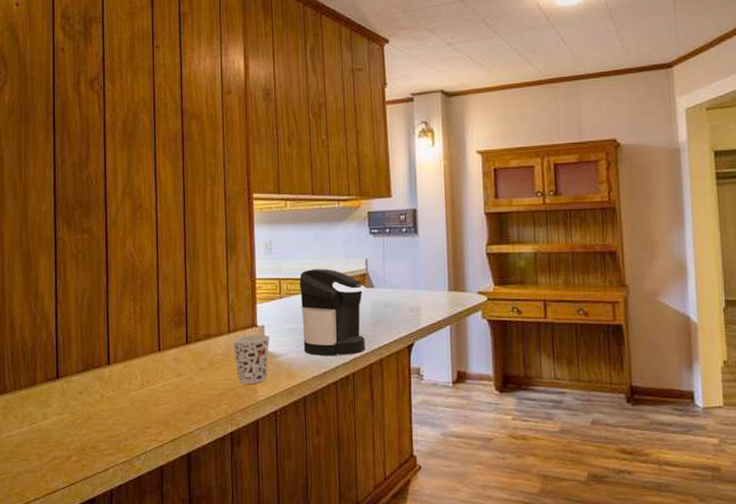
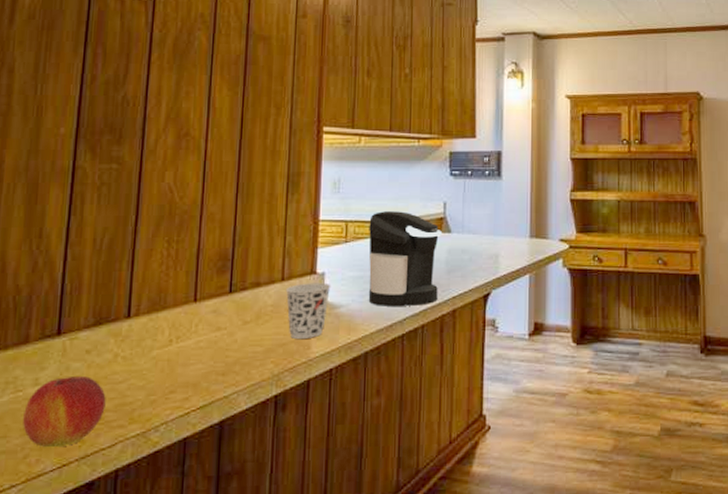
apple: none [38,413,98,470] -> present [23,376,106,448]

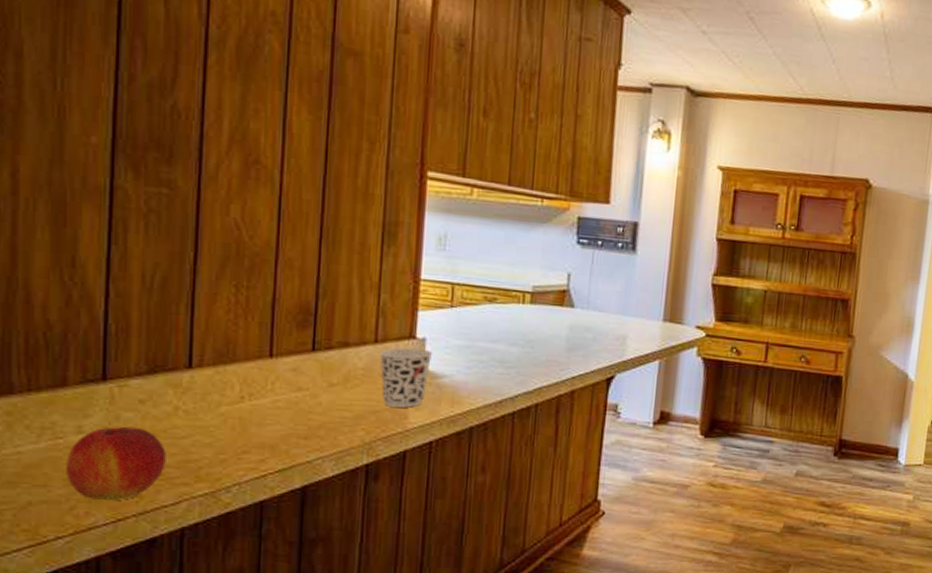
coffee maker: present [368,211,443,306] -> none [475,276,565,383]

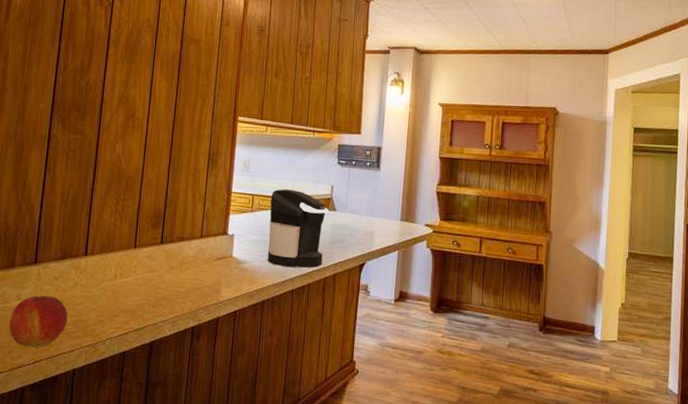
cup: present [379,347,433,408] -> none [203,241,239,286]
coffee maker: none [475,276,565,383] -> present [267,189,329,268]

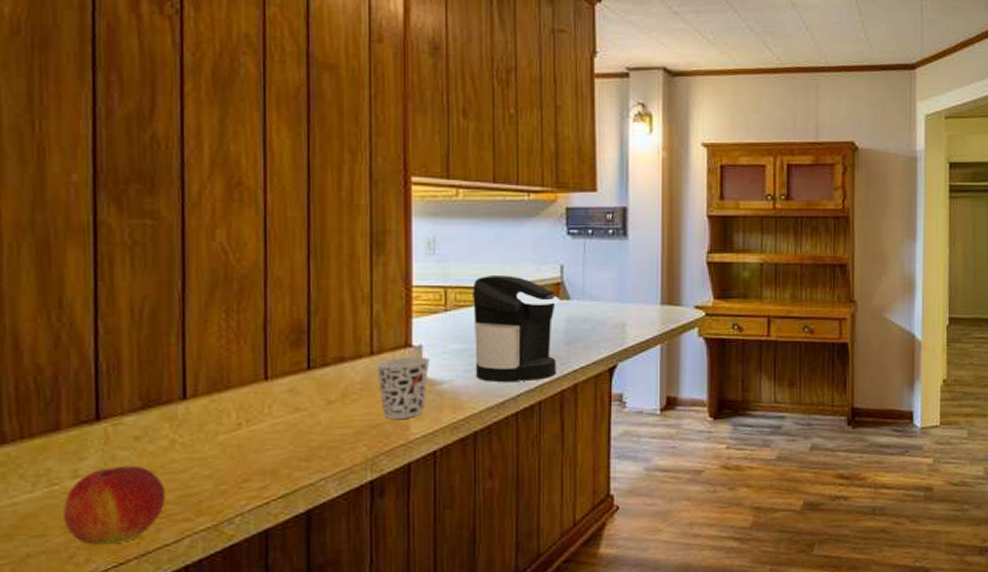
cup: none [203,241,239,286] -> present [375,356,431,420]

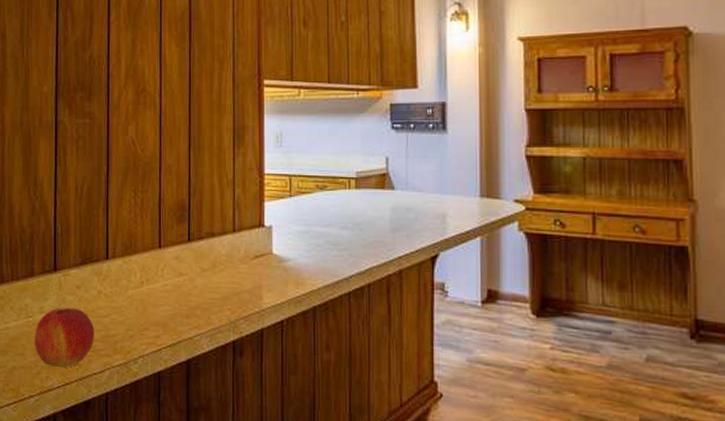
cup: present [375,356,431,420] -> none [237,235,279,290]
coffee maker: present [473,275,561,382] -> none [312,166,386,264]

